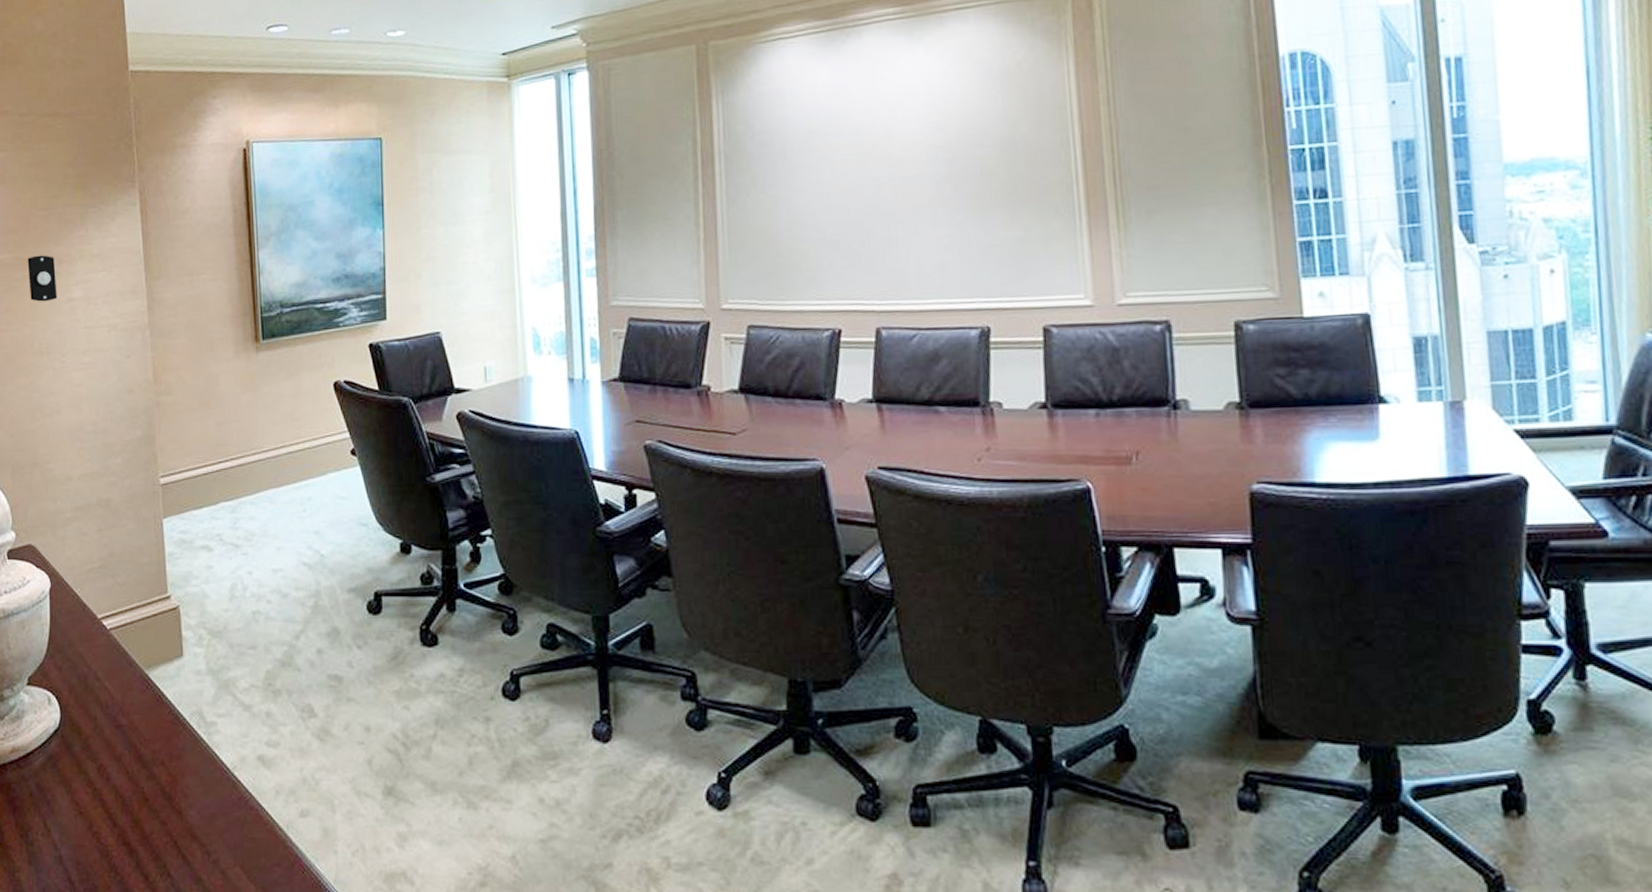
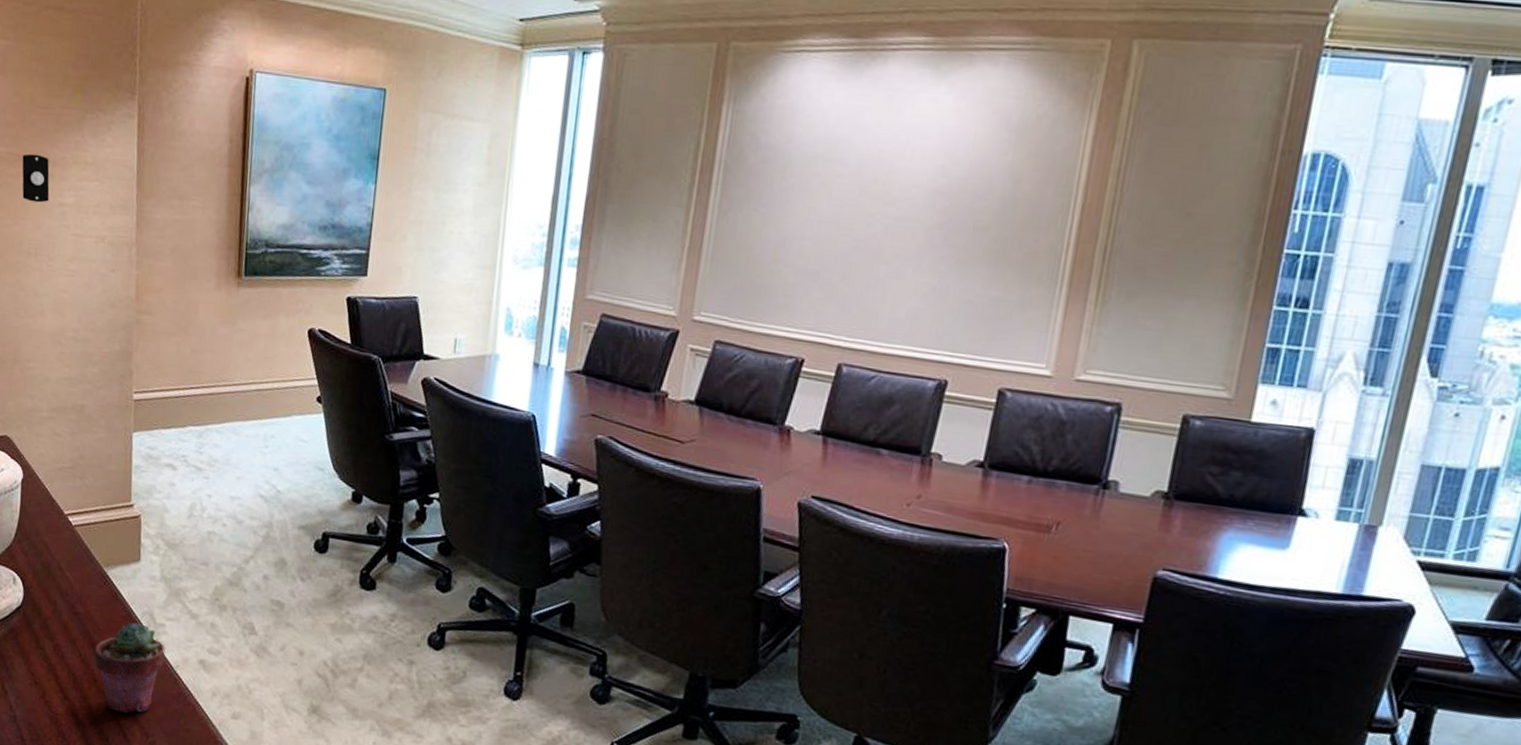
potted succulent: none [142,726,220,831] -> present [94,622,165,713]

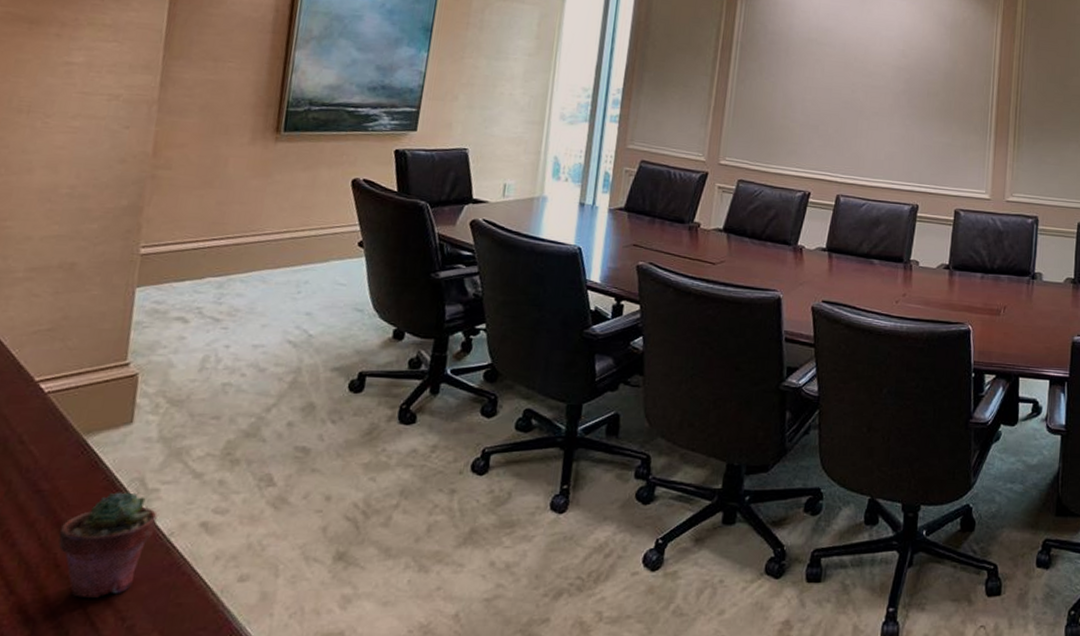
light switch: present [22,153,50,203] -> none [17,14,57,62]

